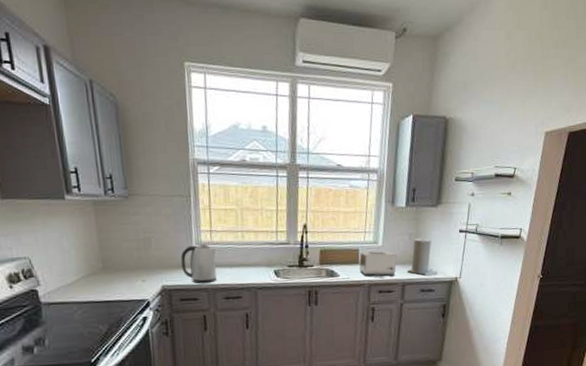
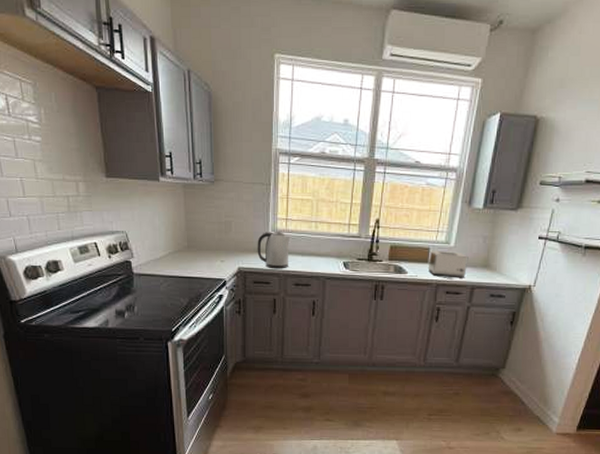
paper towel: present [407,238,439,276] -> none [478,242,511,281]

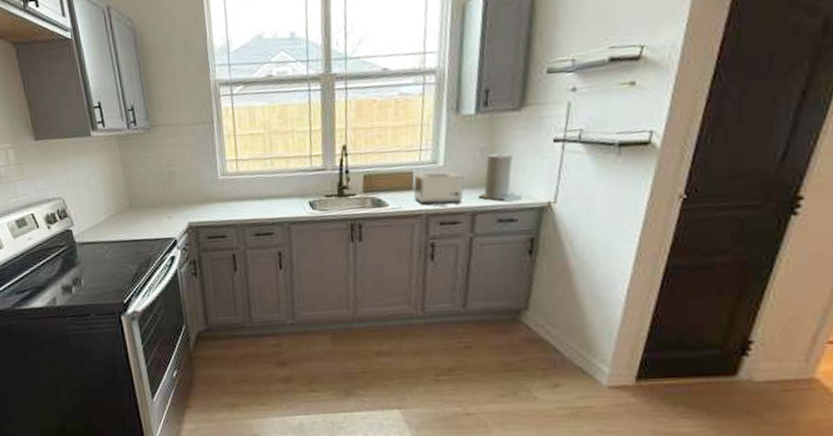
kettle: present [257,231,291,269] -> none [206,174,245,220]
paper towel: none [478,242,511,281] -> present [478,153,523,202]

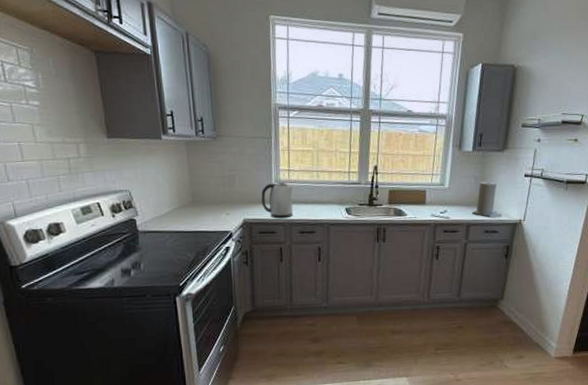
kettle: none [206,174,245,220] -> present [261,181,294,219]
toaster: present [414,172,464,205] -> none [426,192,463,218]

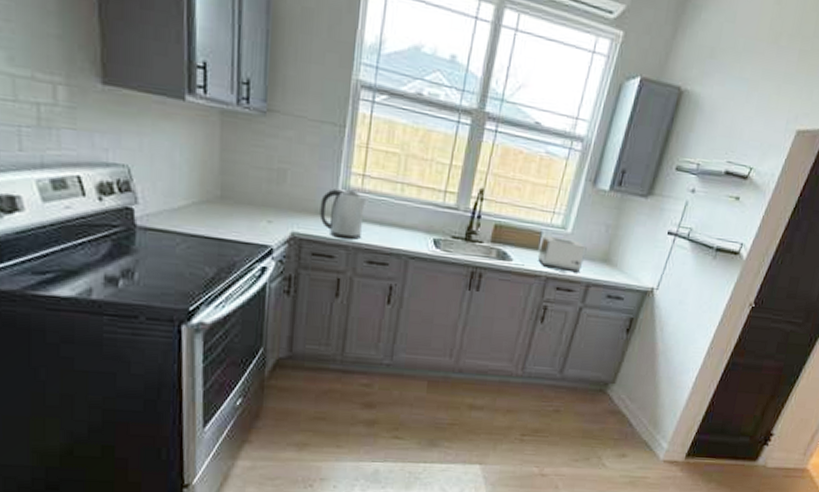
toaster: none [426,192,463,218] -> present [538,235,587,273]
paper towel: present [472,181,503,218] -> none [595,232,633,281]

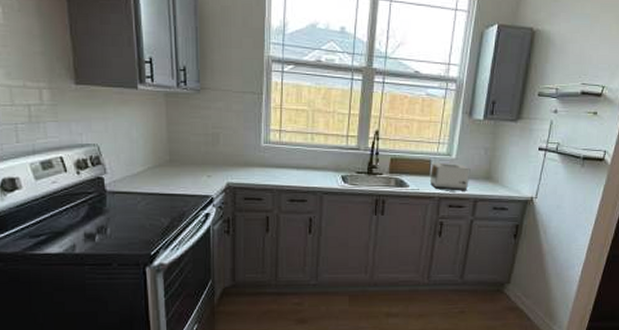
kettle: present [319,189,367,241] -> none [248,143,285,184]

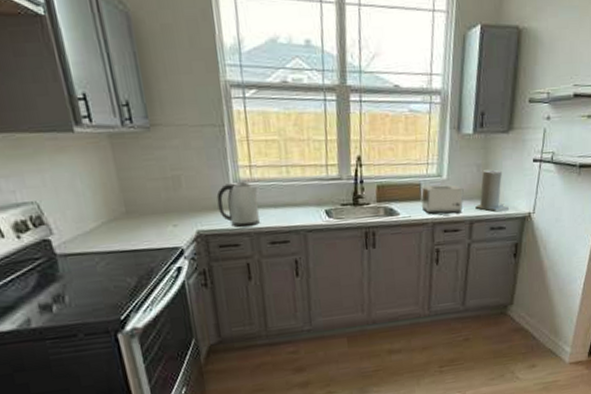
kettle: none [248,143,285,184] -> present [216,181,260,228]
paper towel: none [480,153,513,194] -> present [475,169,510,213]

